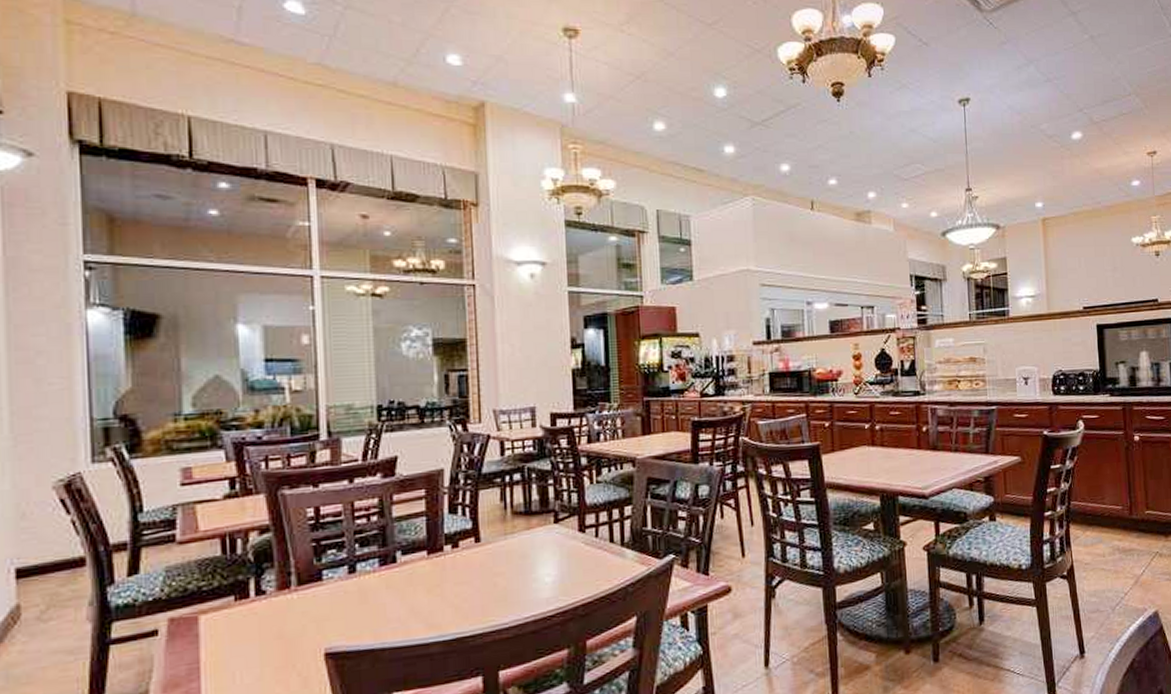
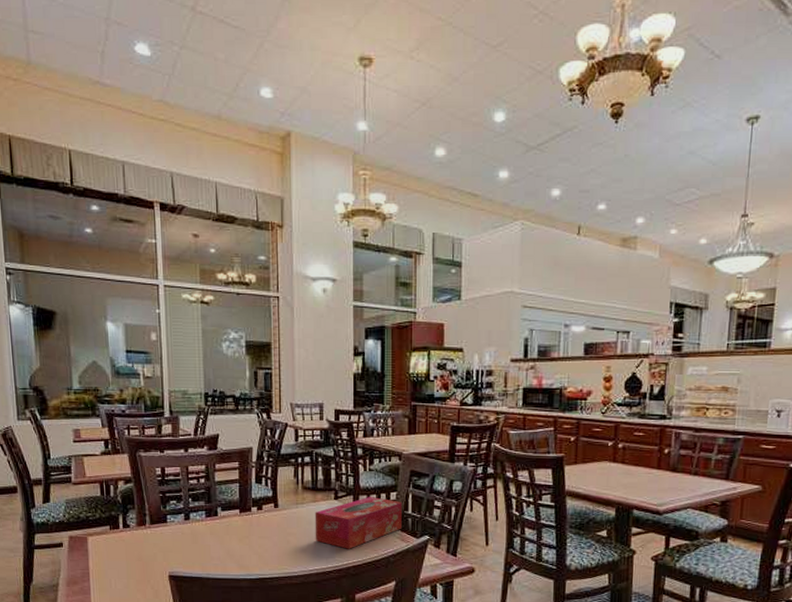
tissue box: none [529,514,640,584] -> present [315,497,402,549]

